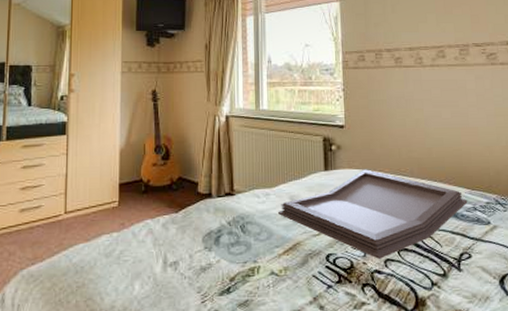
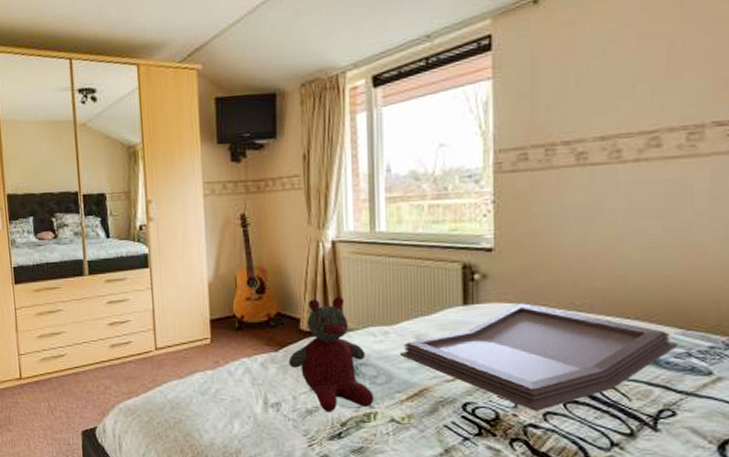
stuffed bear: none [187,163,258,269] -> present [288,296,375,412]

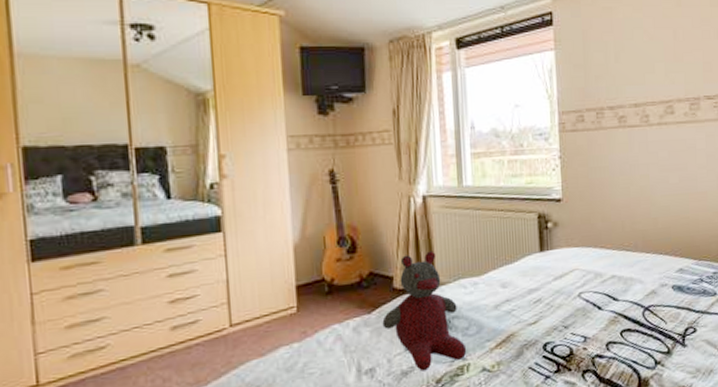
serving tray: present [399,303,678,411] -> none [487,246,694,343]

